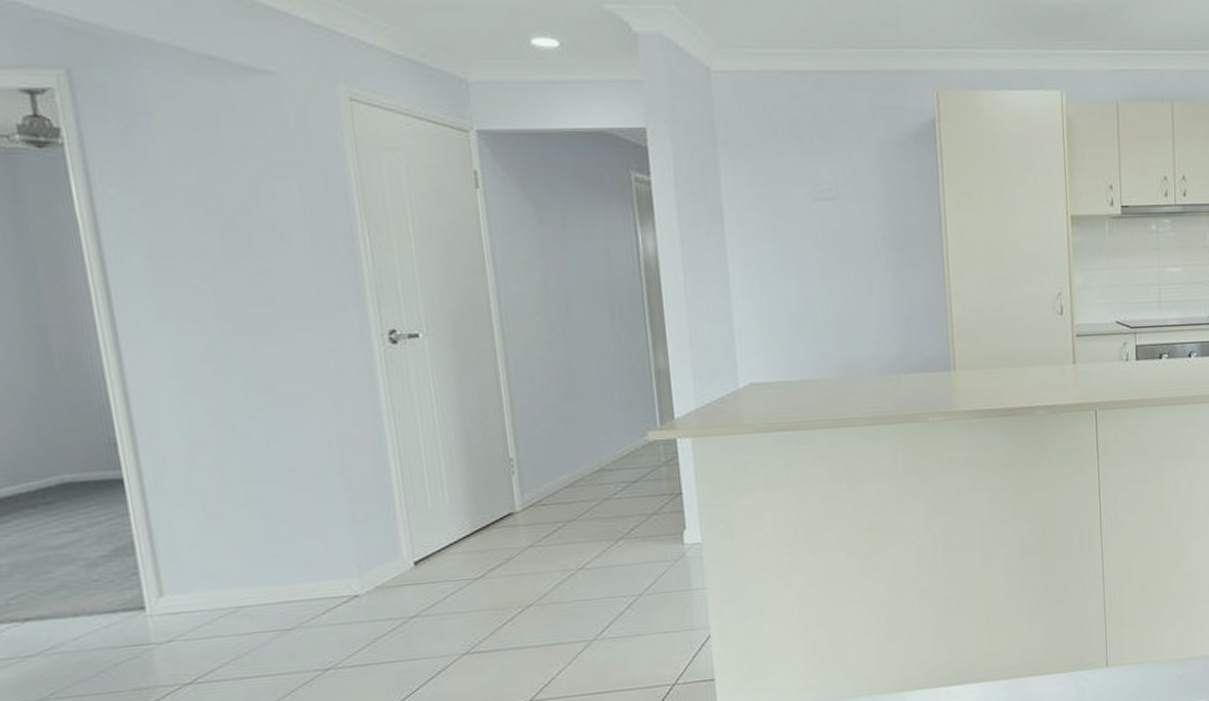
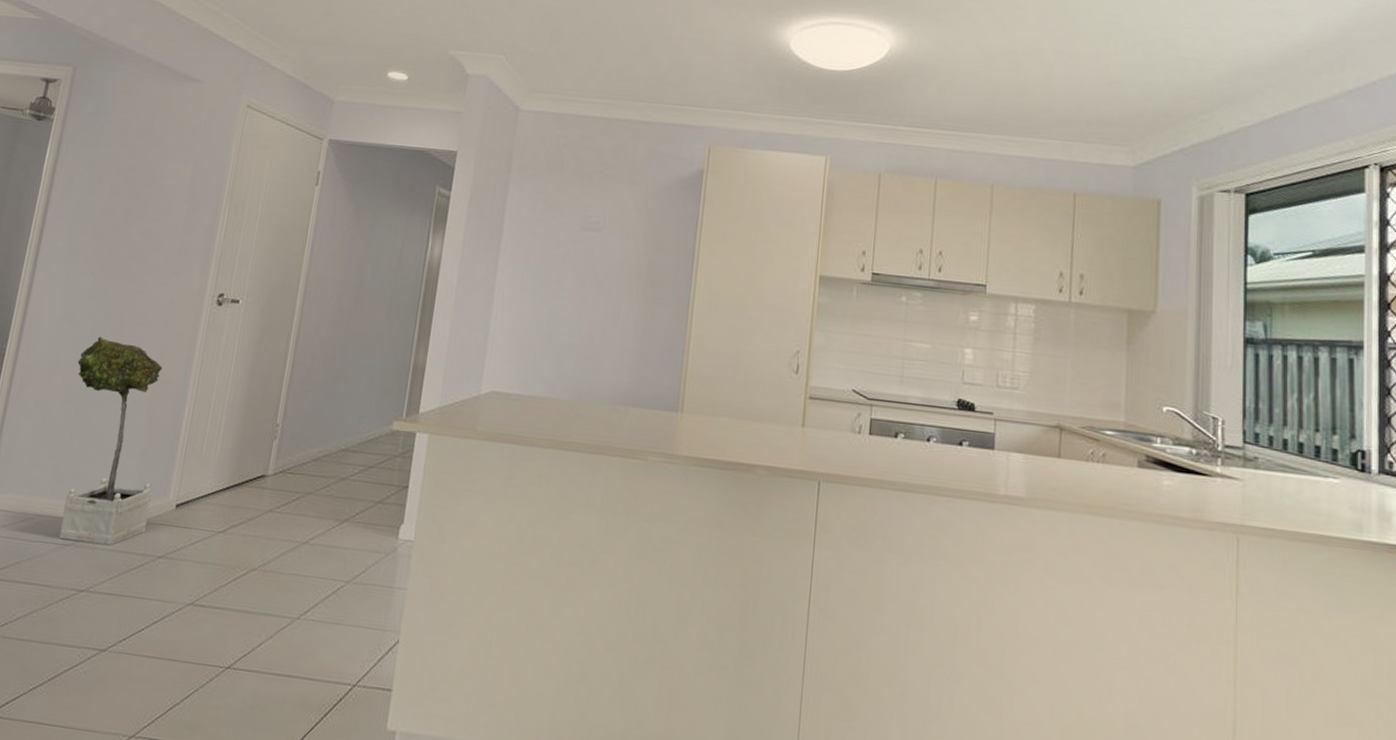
potted tree: none [224,402,386,626] -> present [58,336,163,545]

